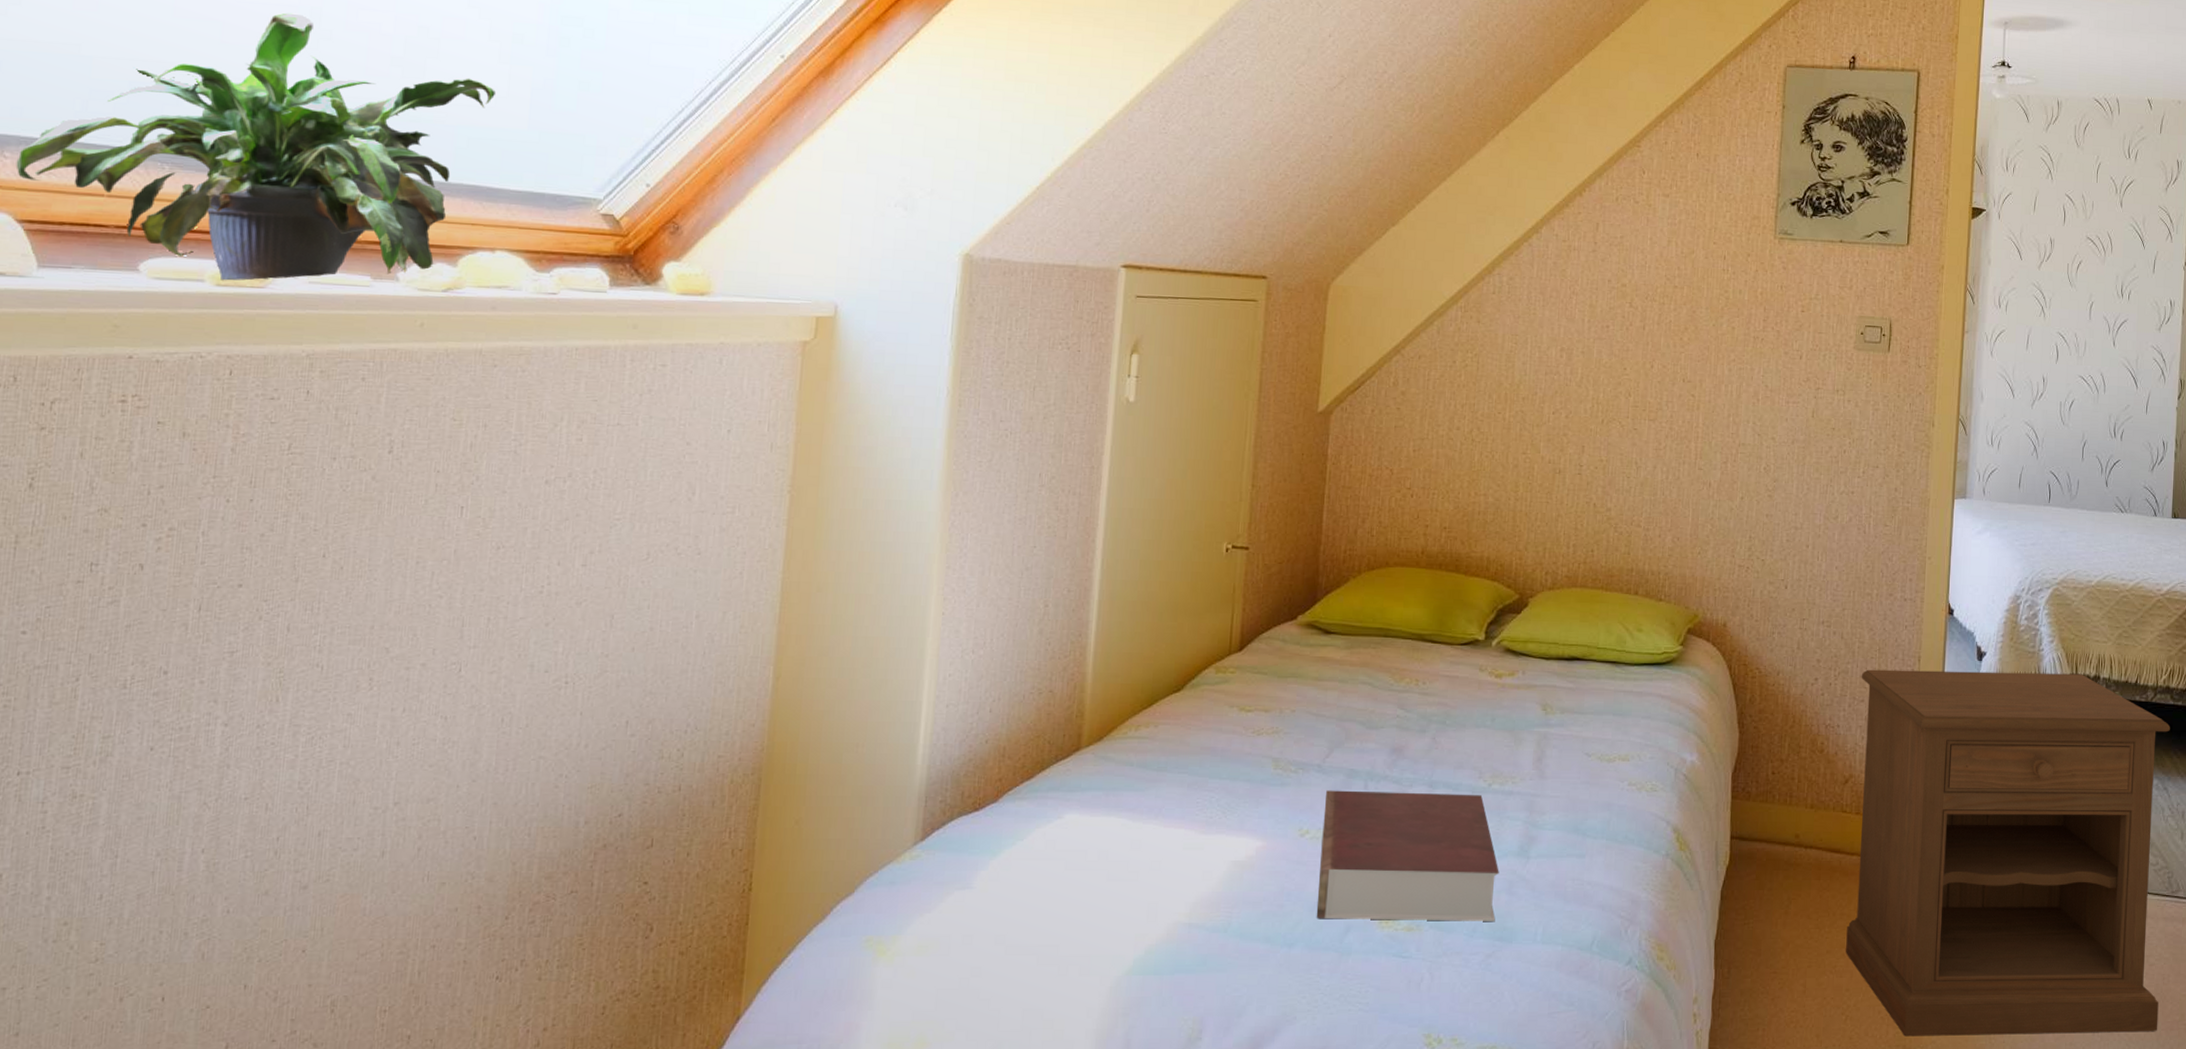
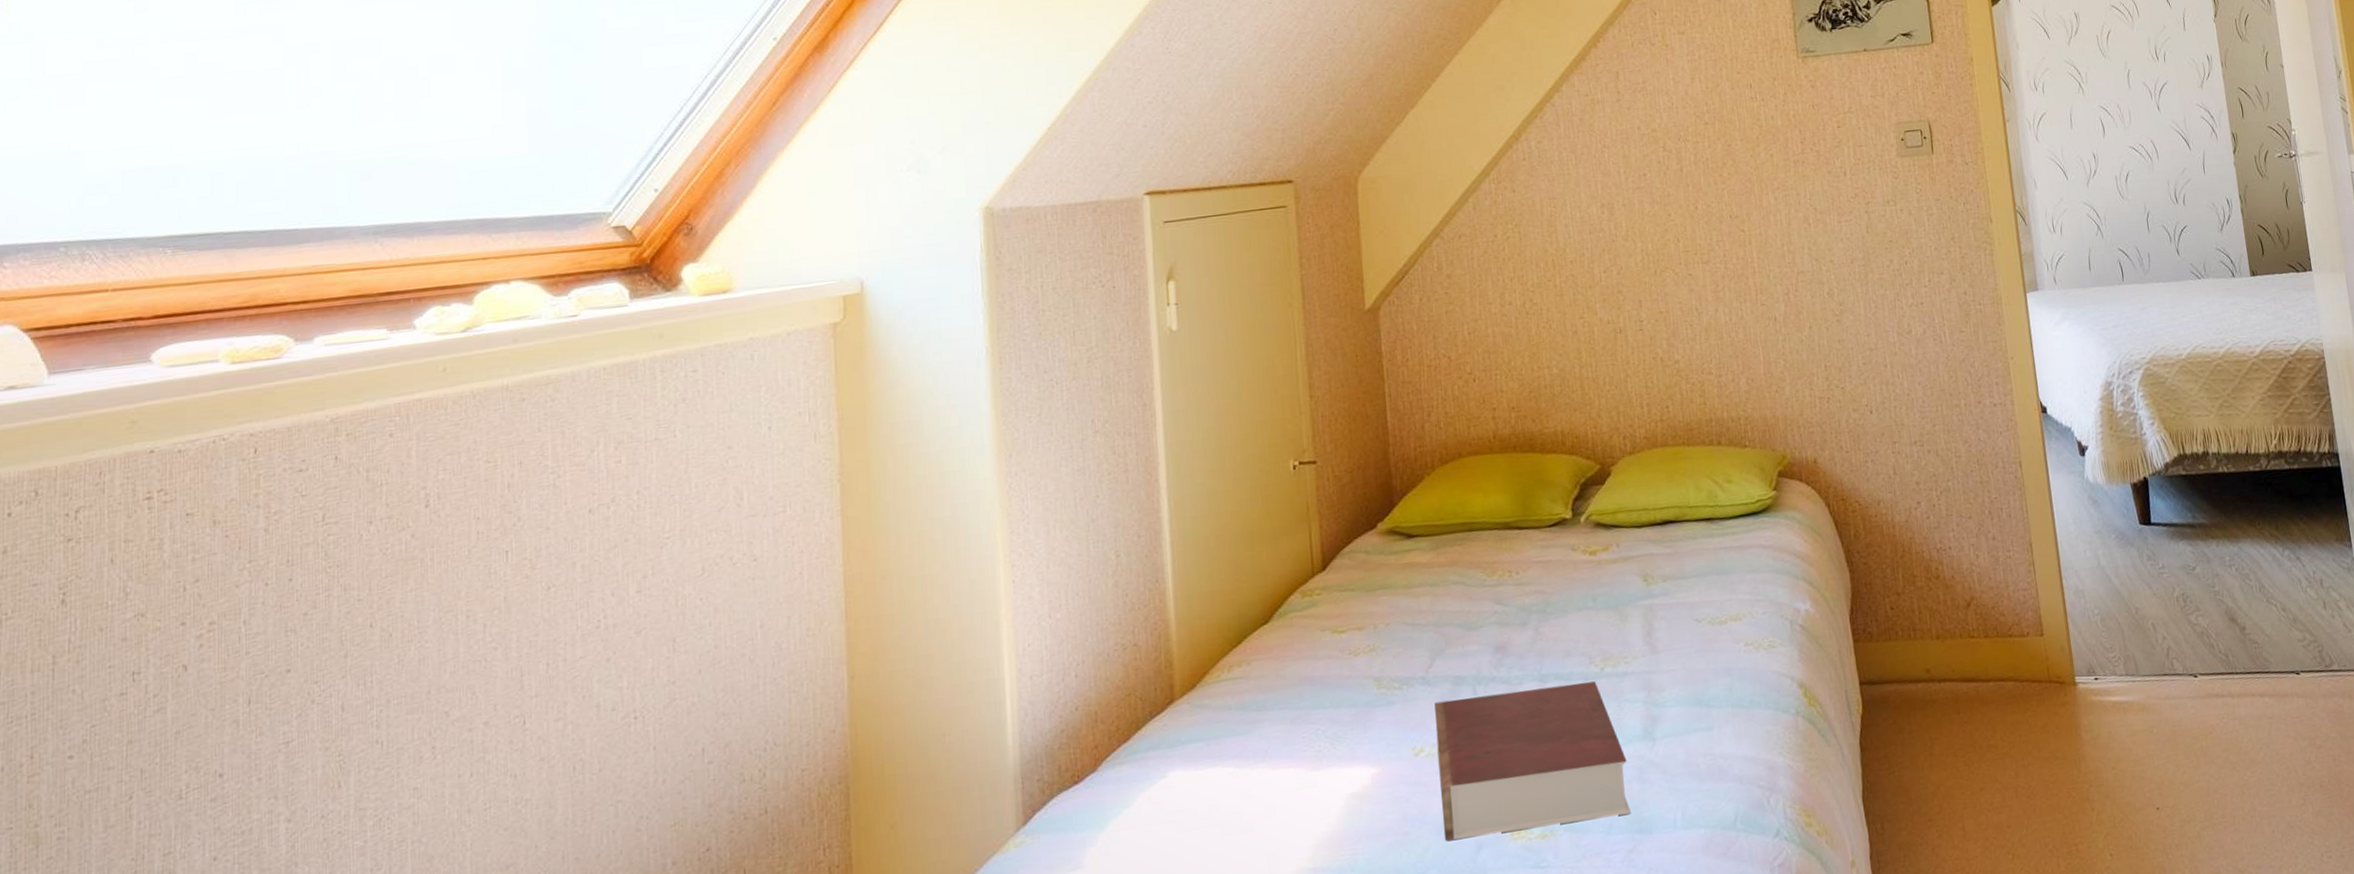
potted plant: present [16,13,495,281] -> none [16,75,491,358]
nightstand: present [1846,669,2170,1037] -> none [1964,452,2339,867]

